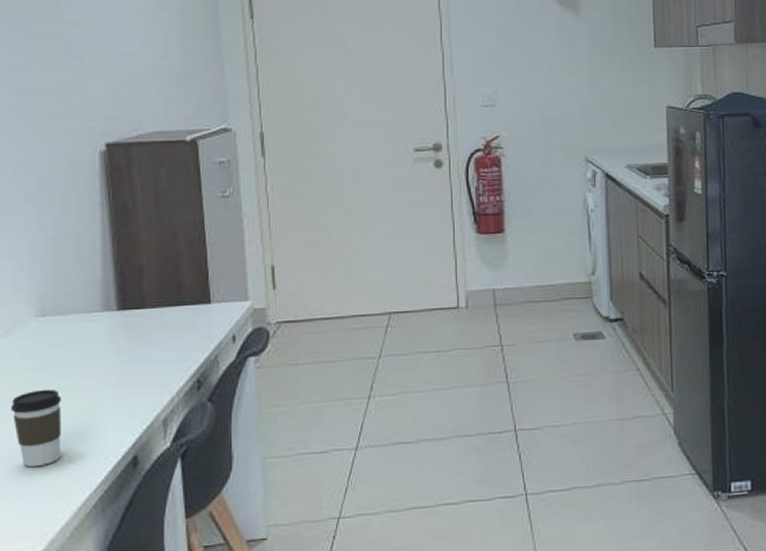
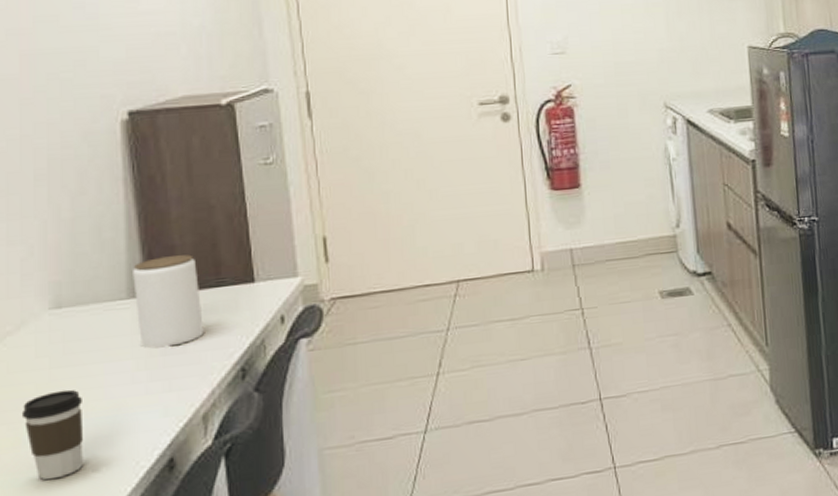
jar: none [106,275,166,358] -> present [133,254,204,349]

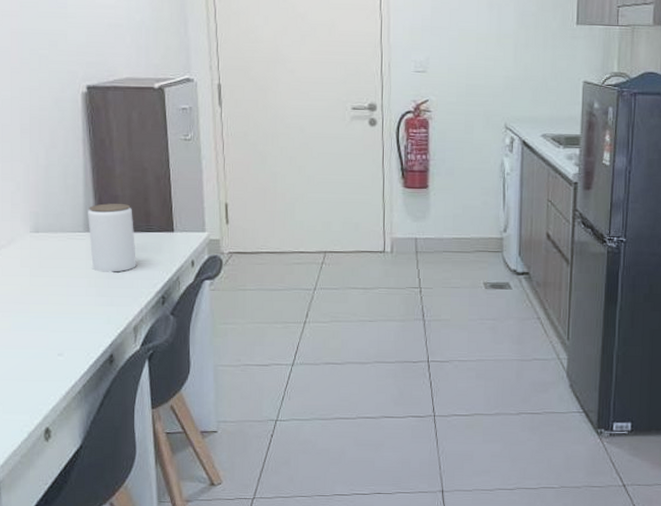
coffee cup: present [21,389,84,480] -> none [11,293,53,357]

